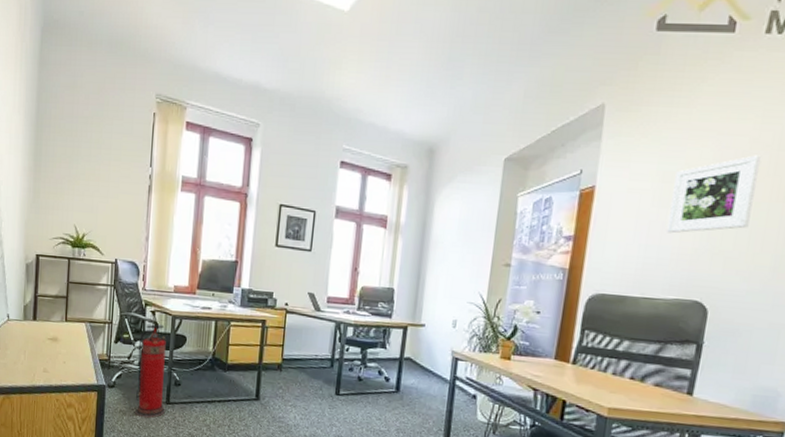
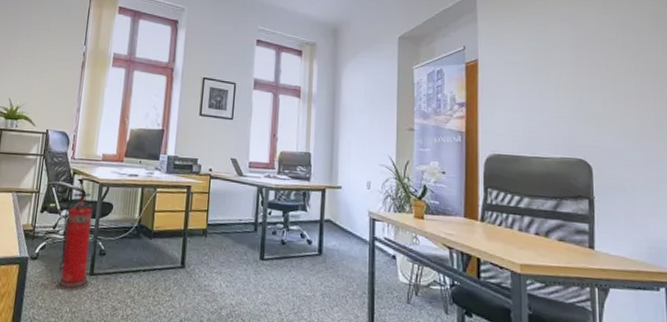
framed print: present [665,155,762,234] -> none [543,34,611,100]

